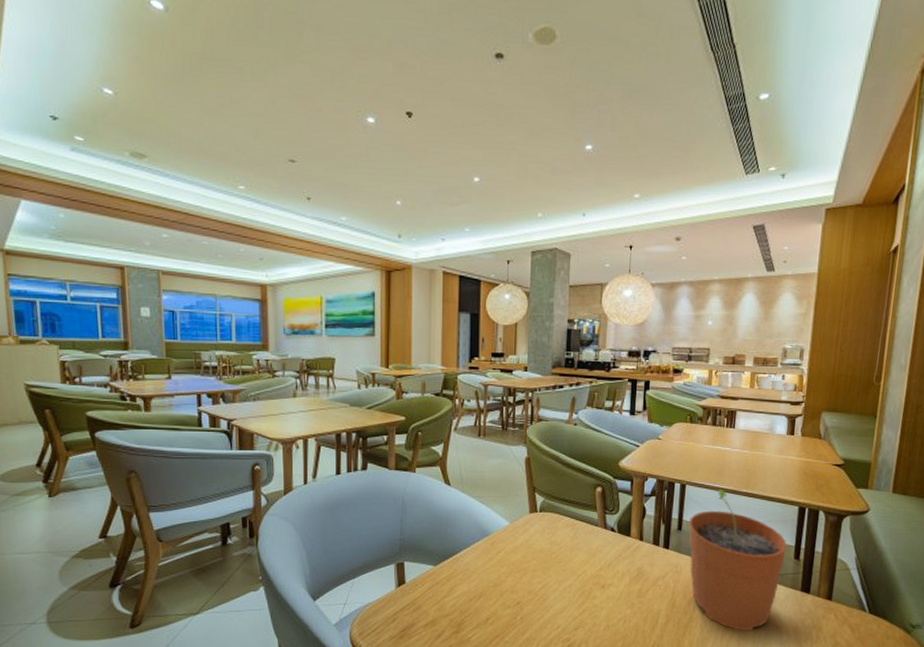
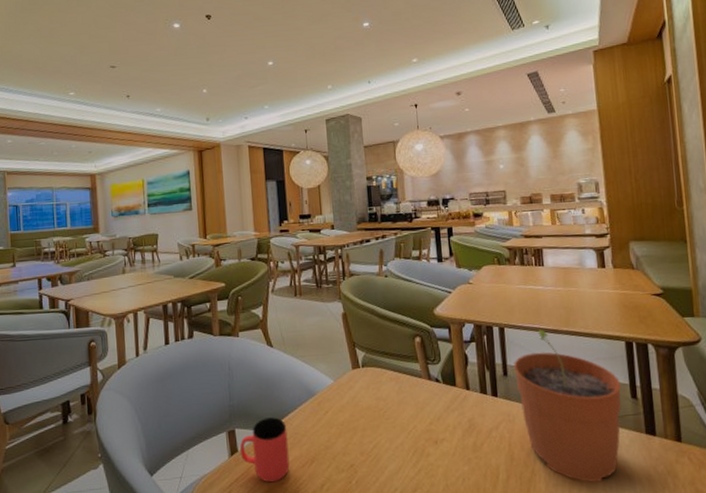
cup: none [407,553,457,614] -> present [239,417,290,483]

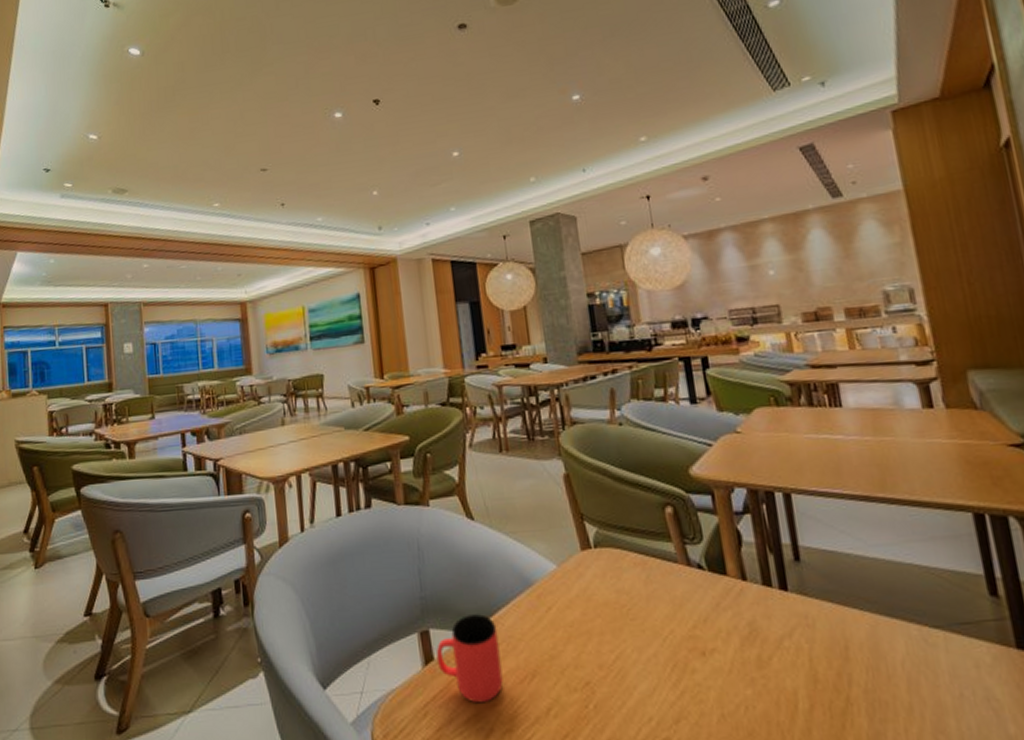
plant pot: present [513,329,622,482] -> none [807,495,978,718]

